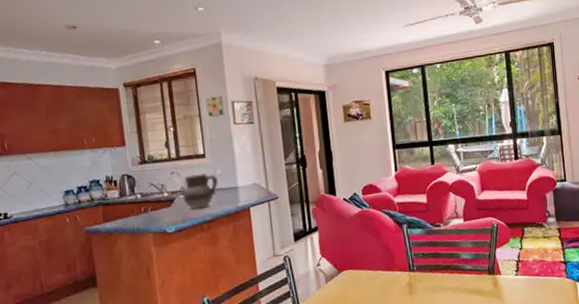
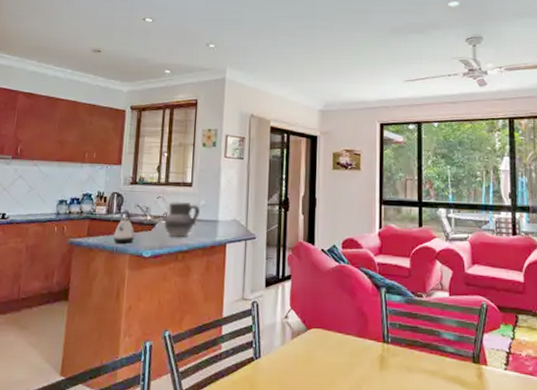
kettle: none [131,190,155,224] -> present [113,210,136,244]

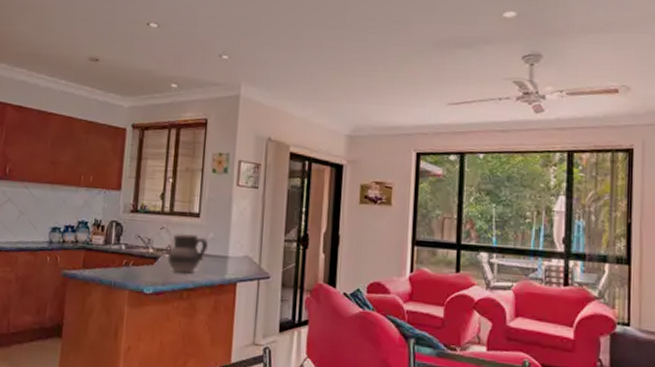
kettle: present [113,210,136,244] -> none [111,240,136,278]

